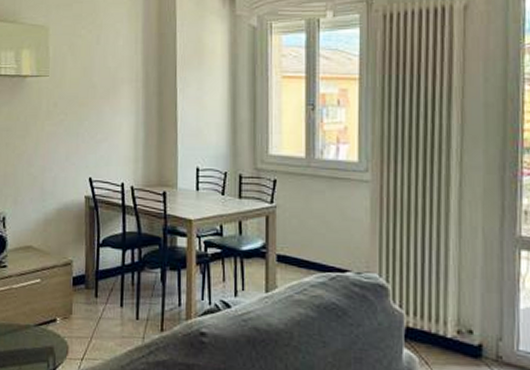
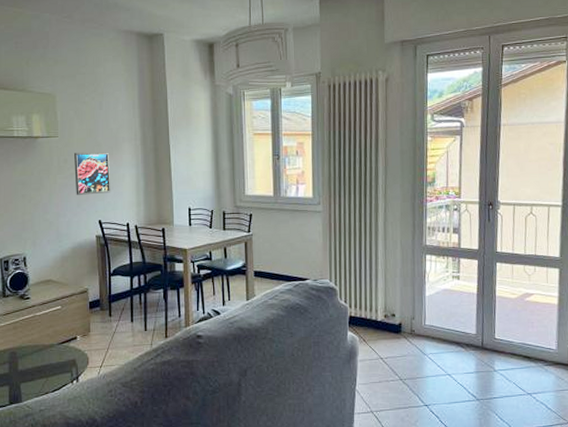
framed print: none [65,95,106,146] -> present [74,152,111,195]

